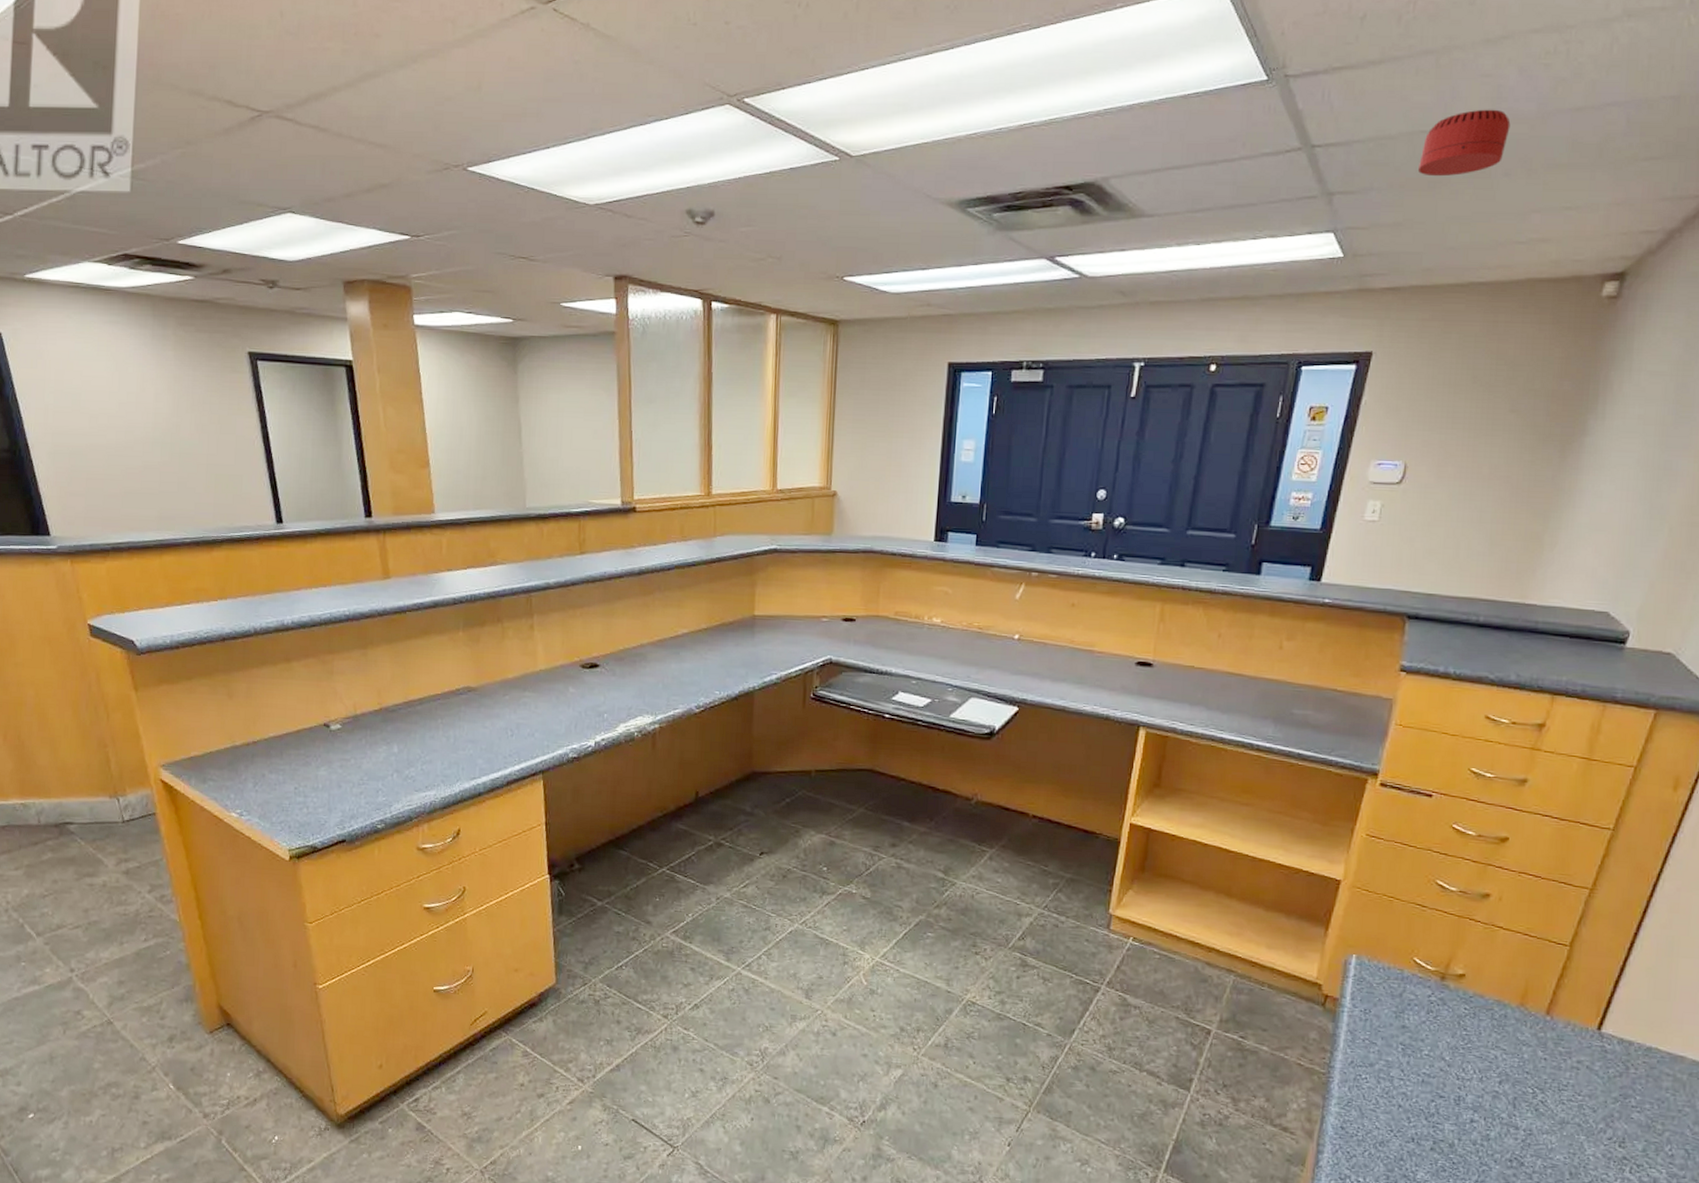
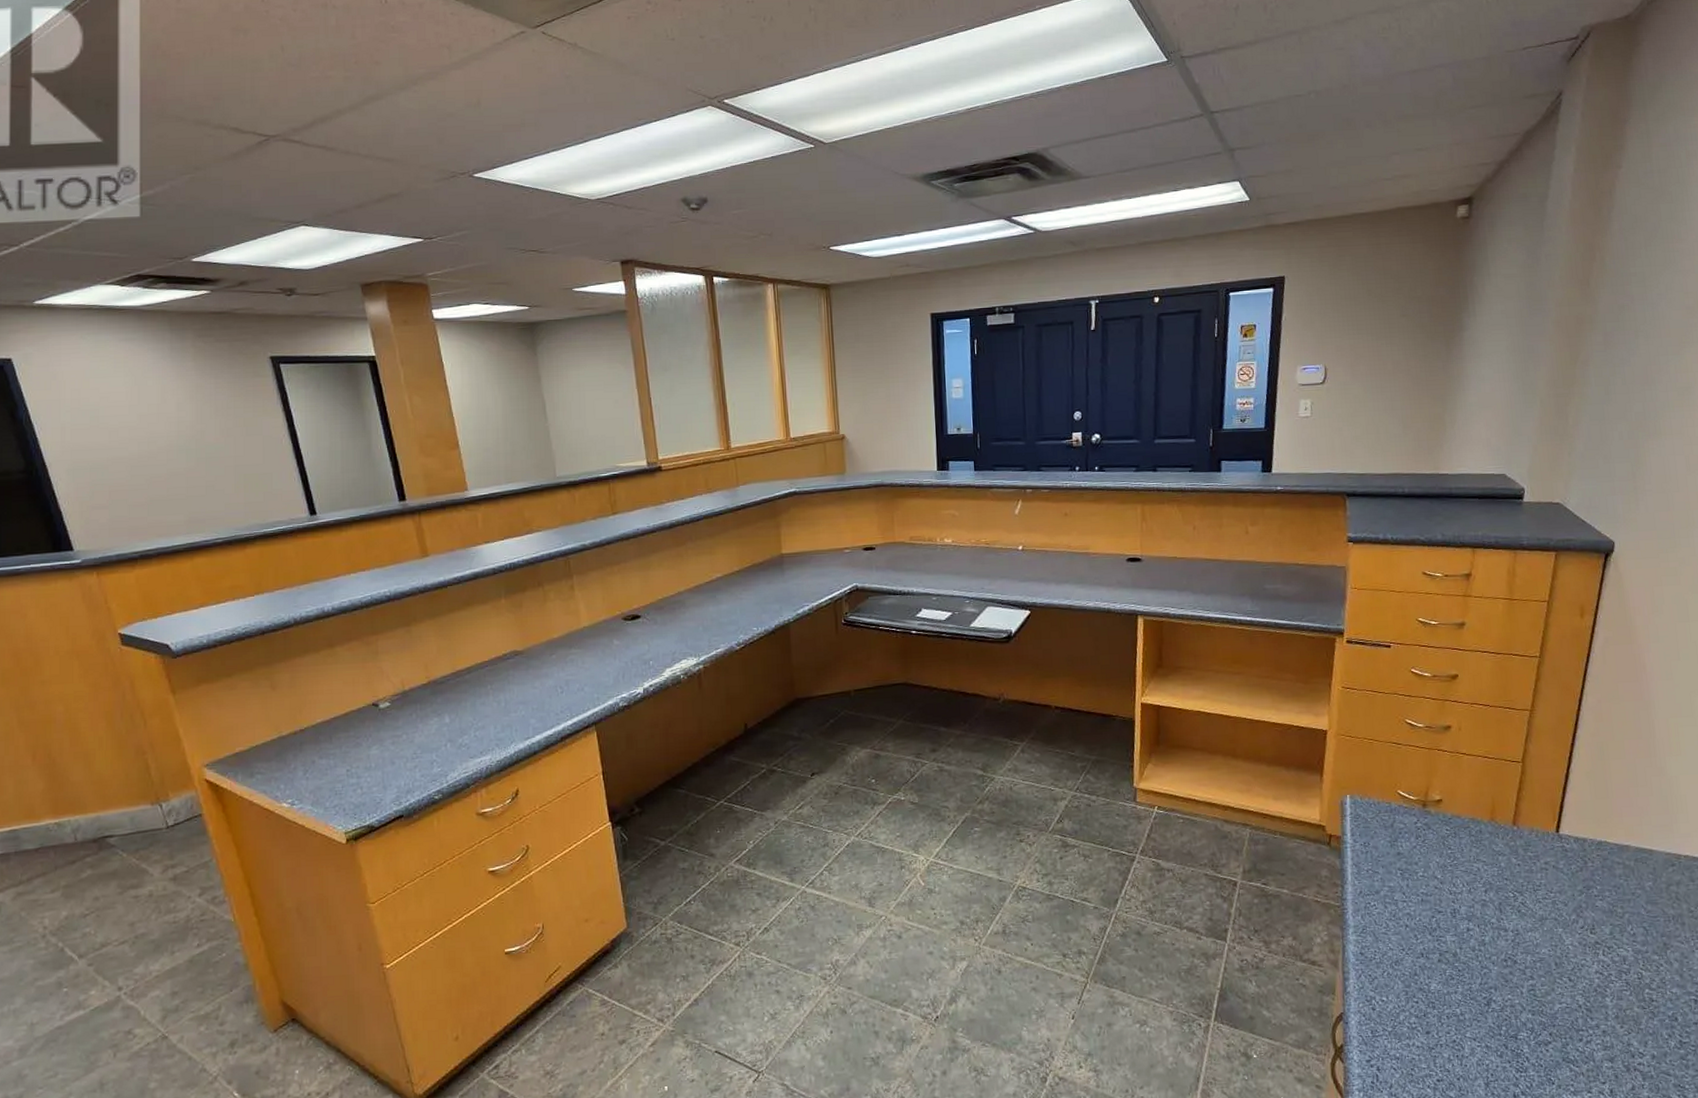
smoke detector: present [1417,109,1511,177] -> none [1298,75,1365,131]

